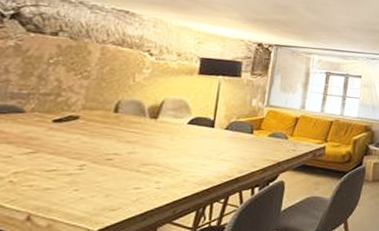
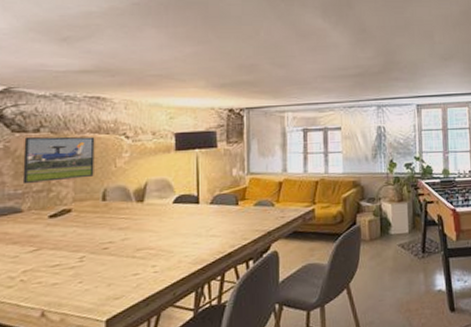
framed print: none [29,38,117,88] -> present [22,136,95,185]

